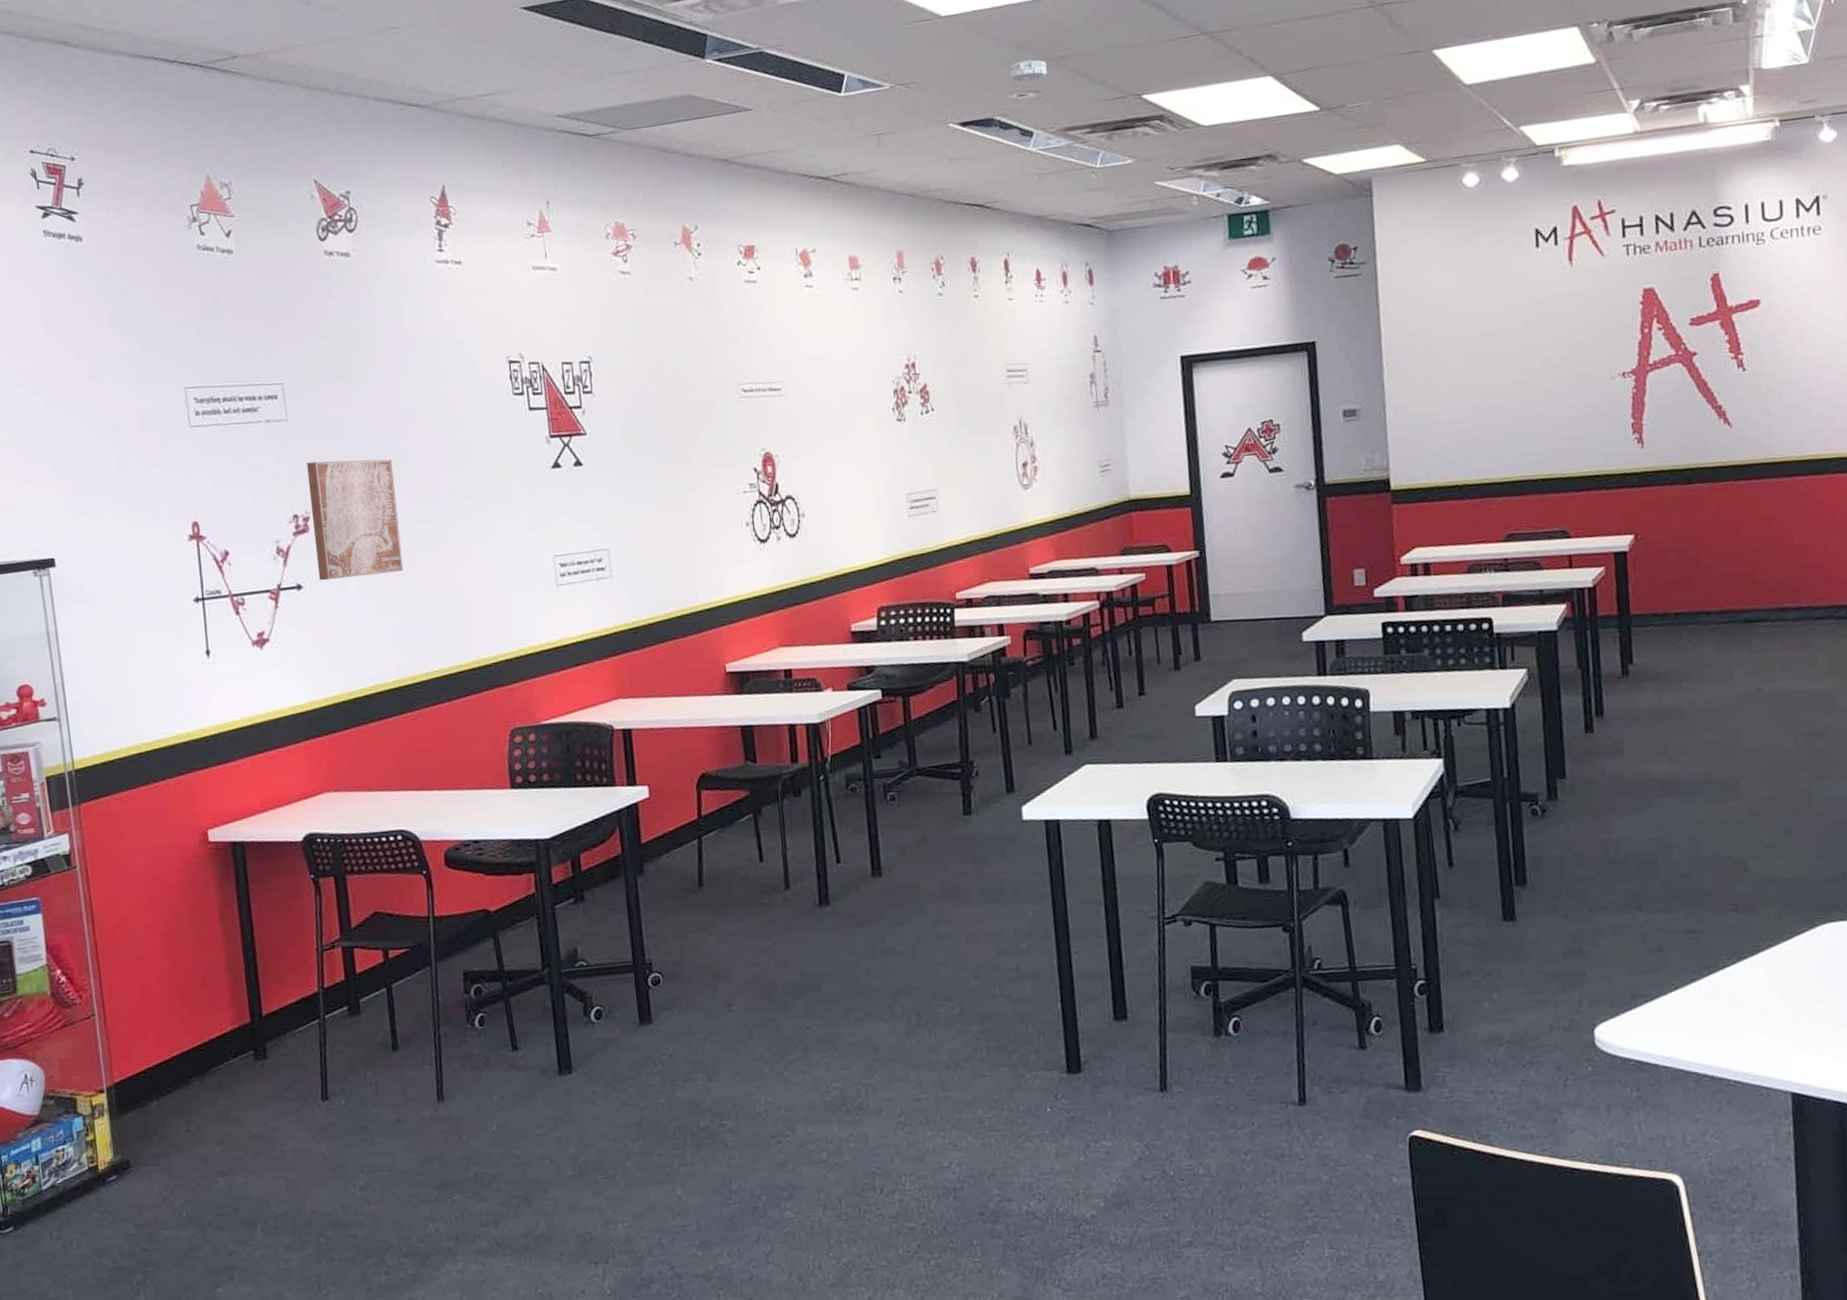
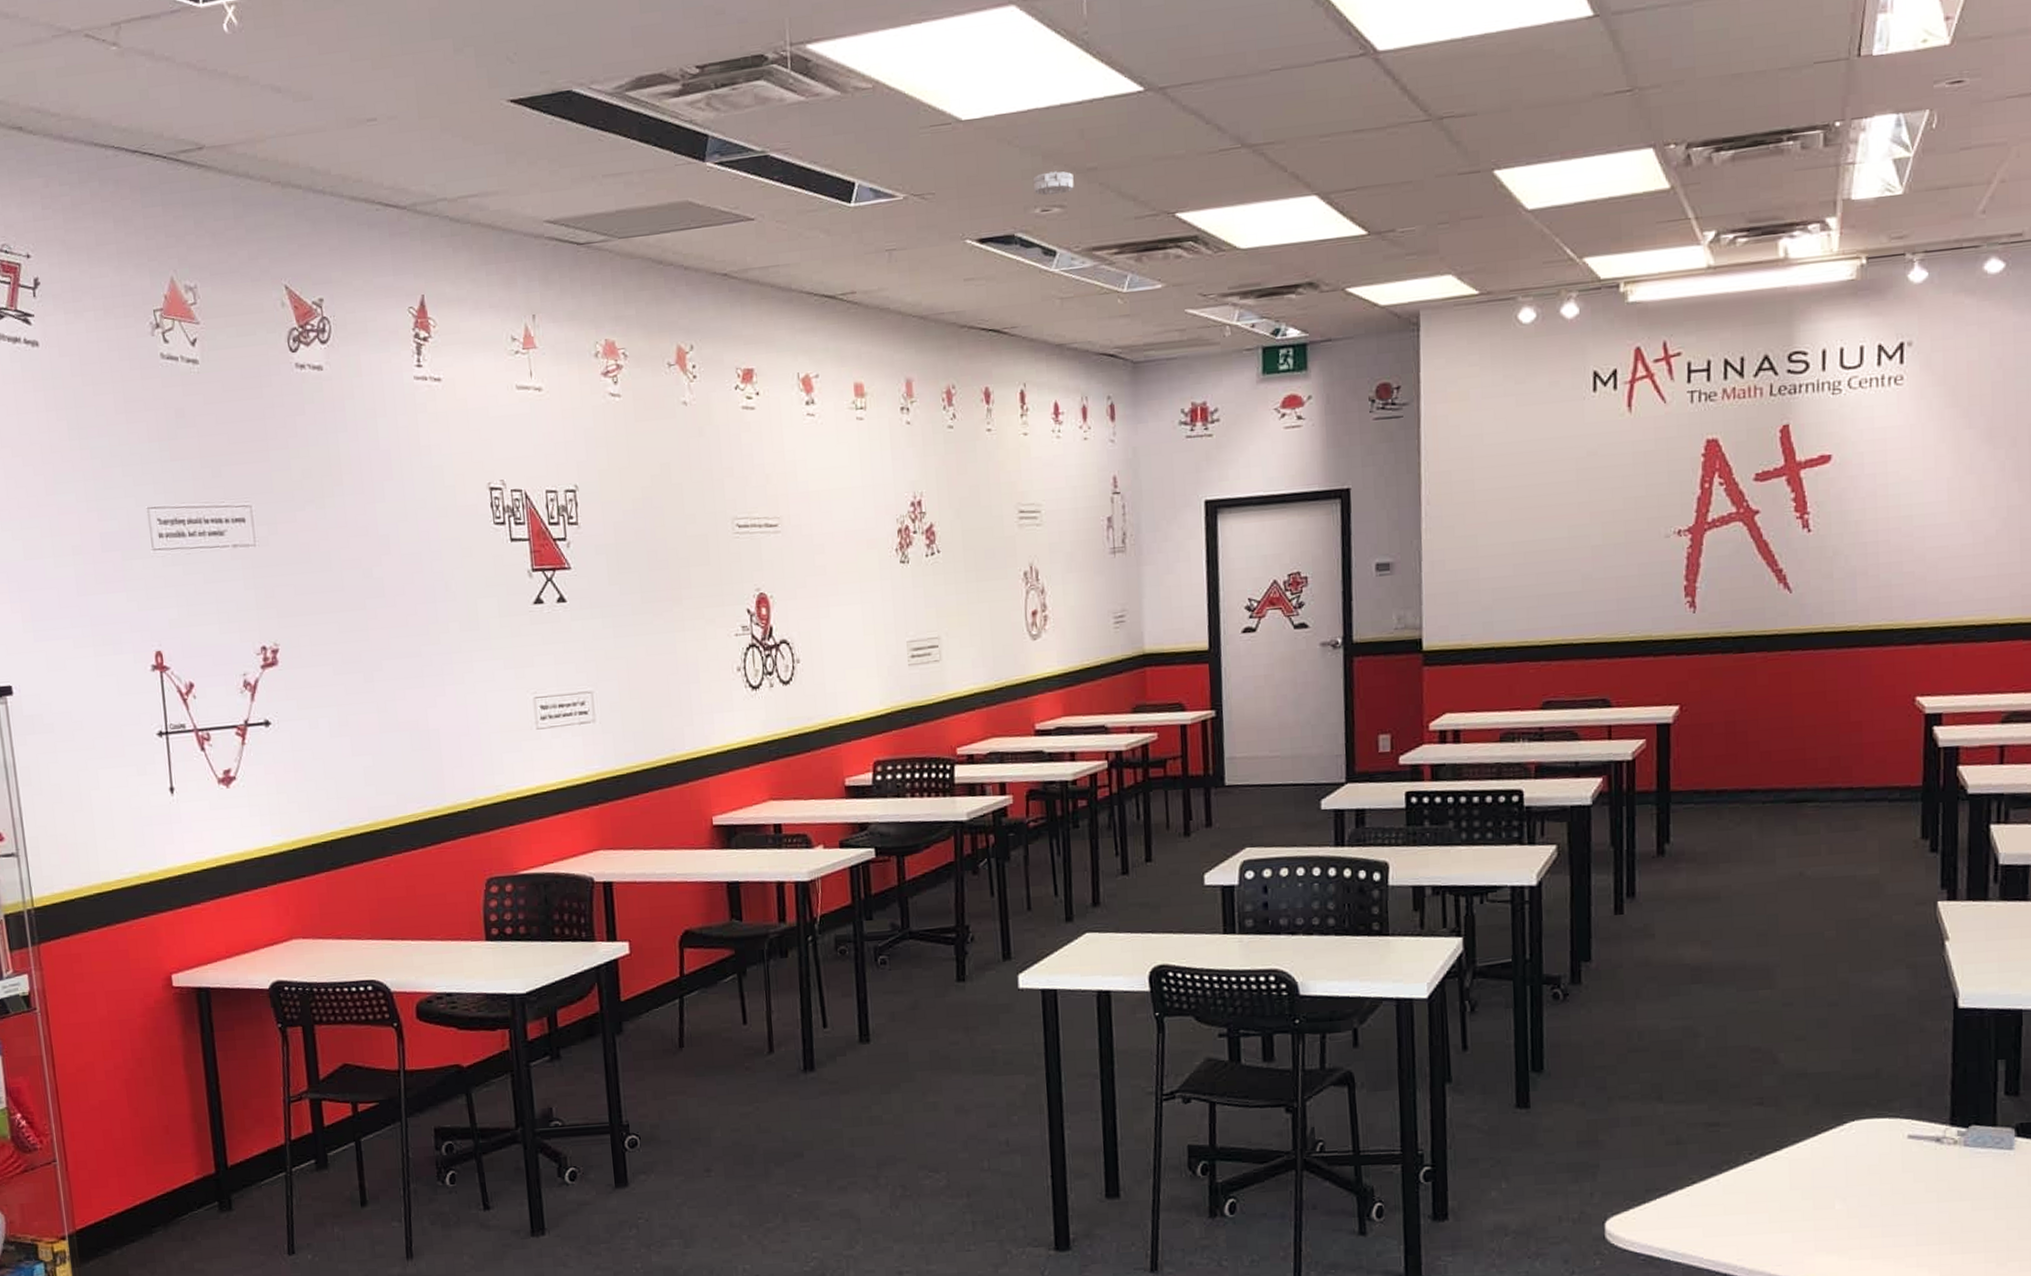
wall art: present [307,459,404,581] -> none [276,589,377,717]

